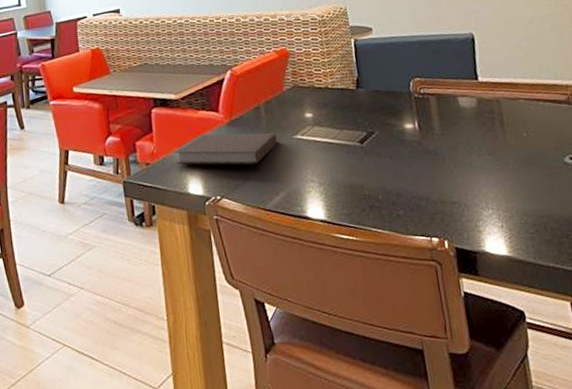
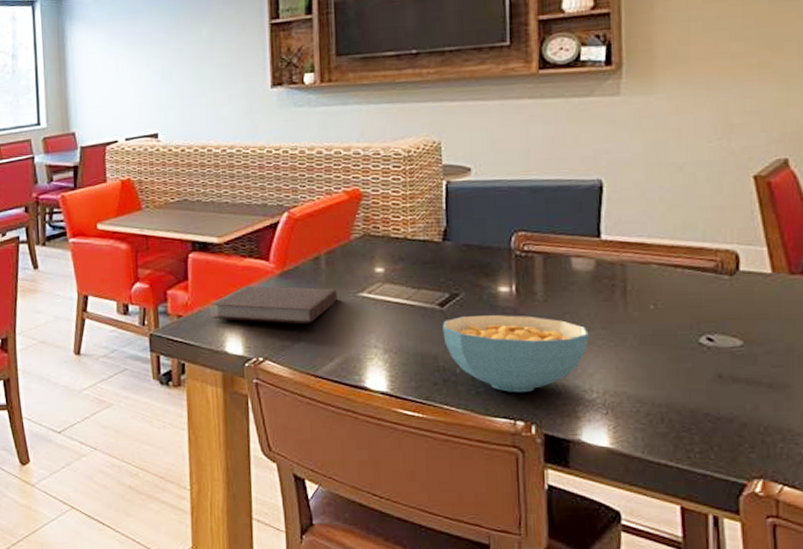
cereal bowl: none [364,147,480,213] -> present [443,315,589,392]

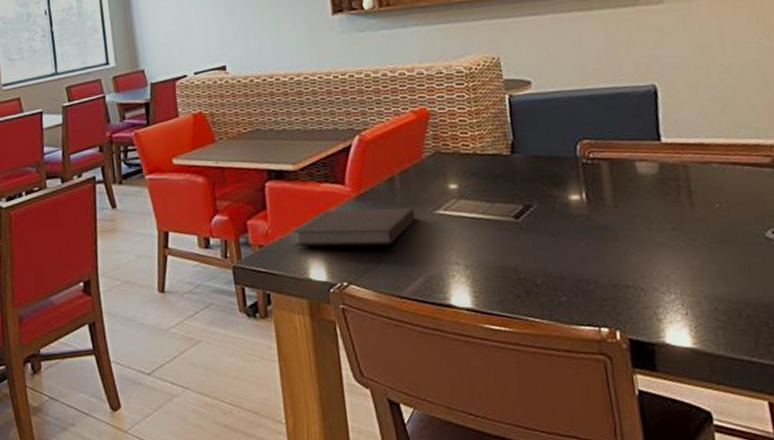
cereal bowl: present [443,315,589,392] -> none [519,222,661,300]

